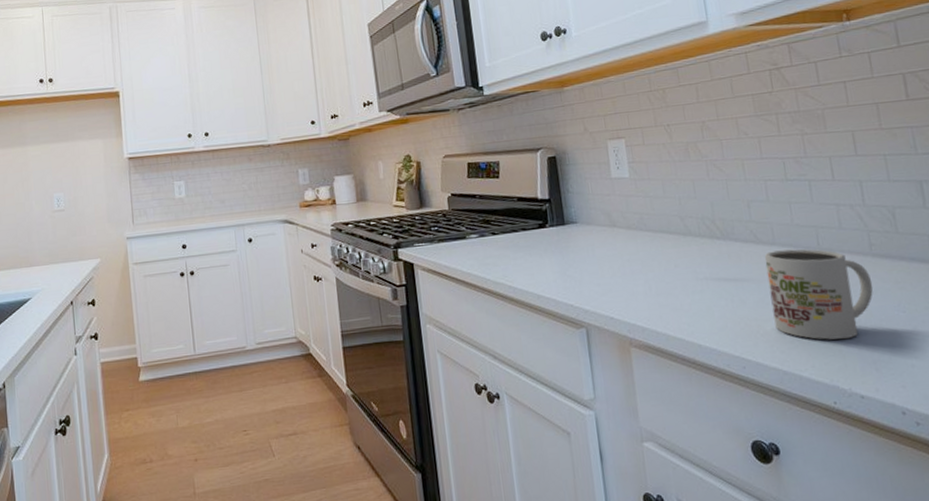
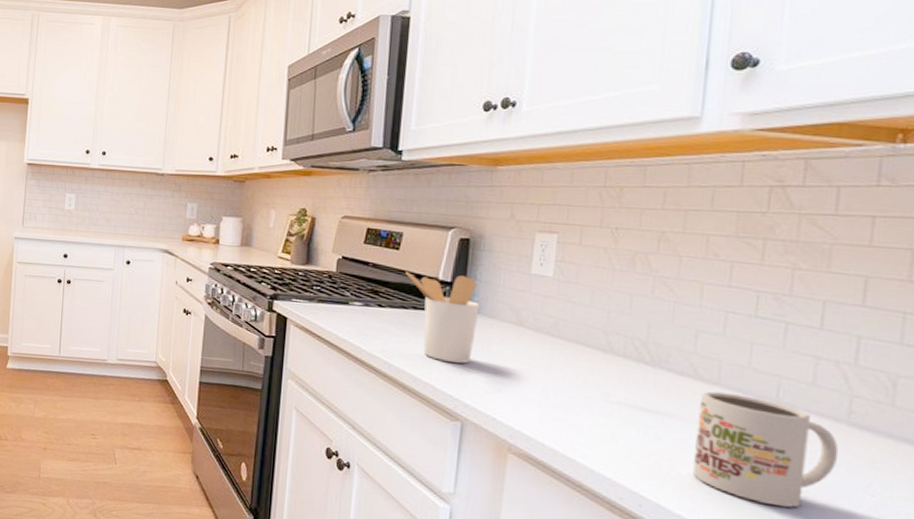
utensil holder: none [509,191,581,274] -> present [406,271,480,364]

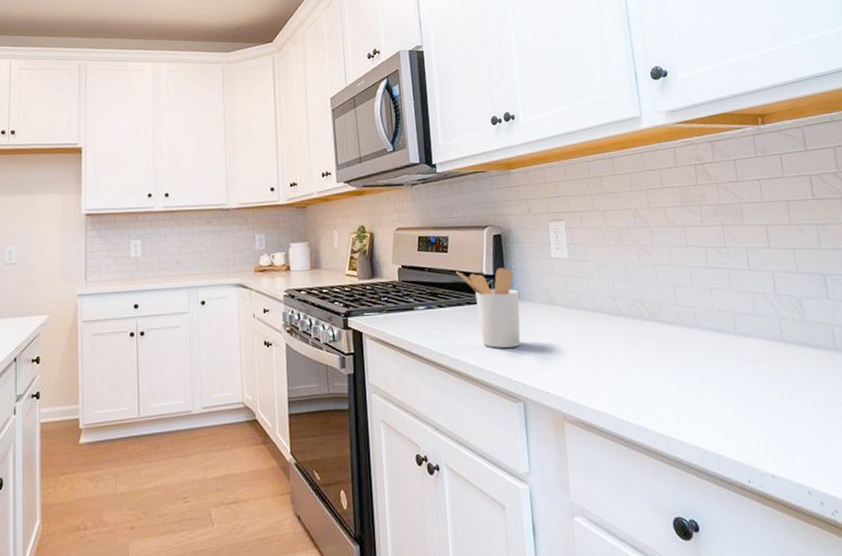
mug: present [693,391,839,508] -> none [687,332,784,421]

